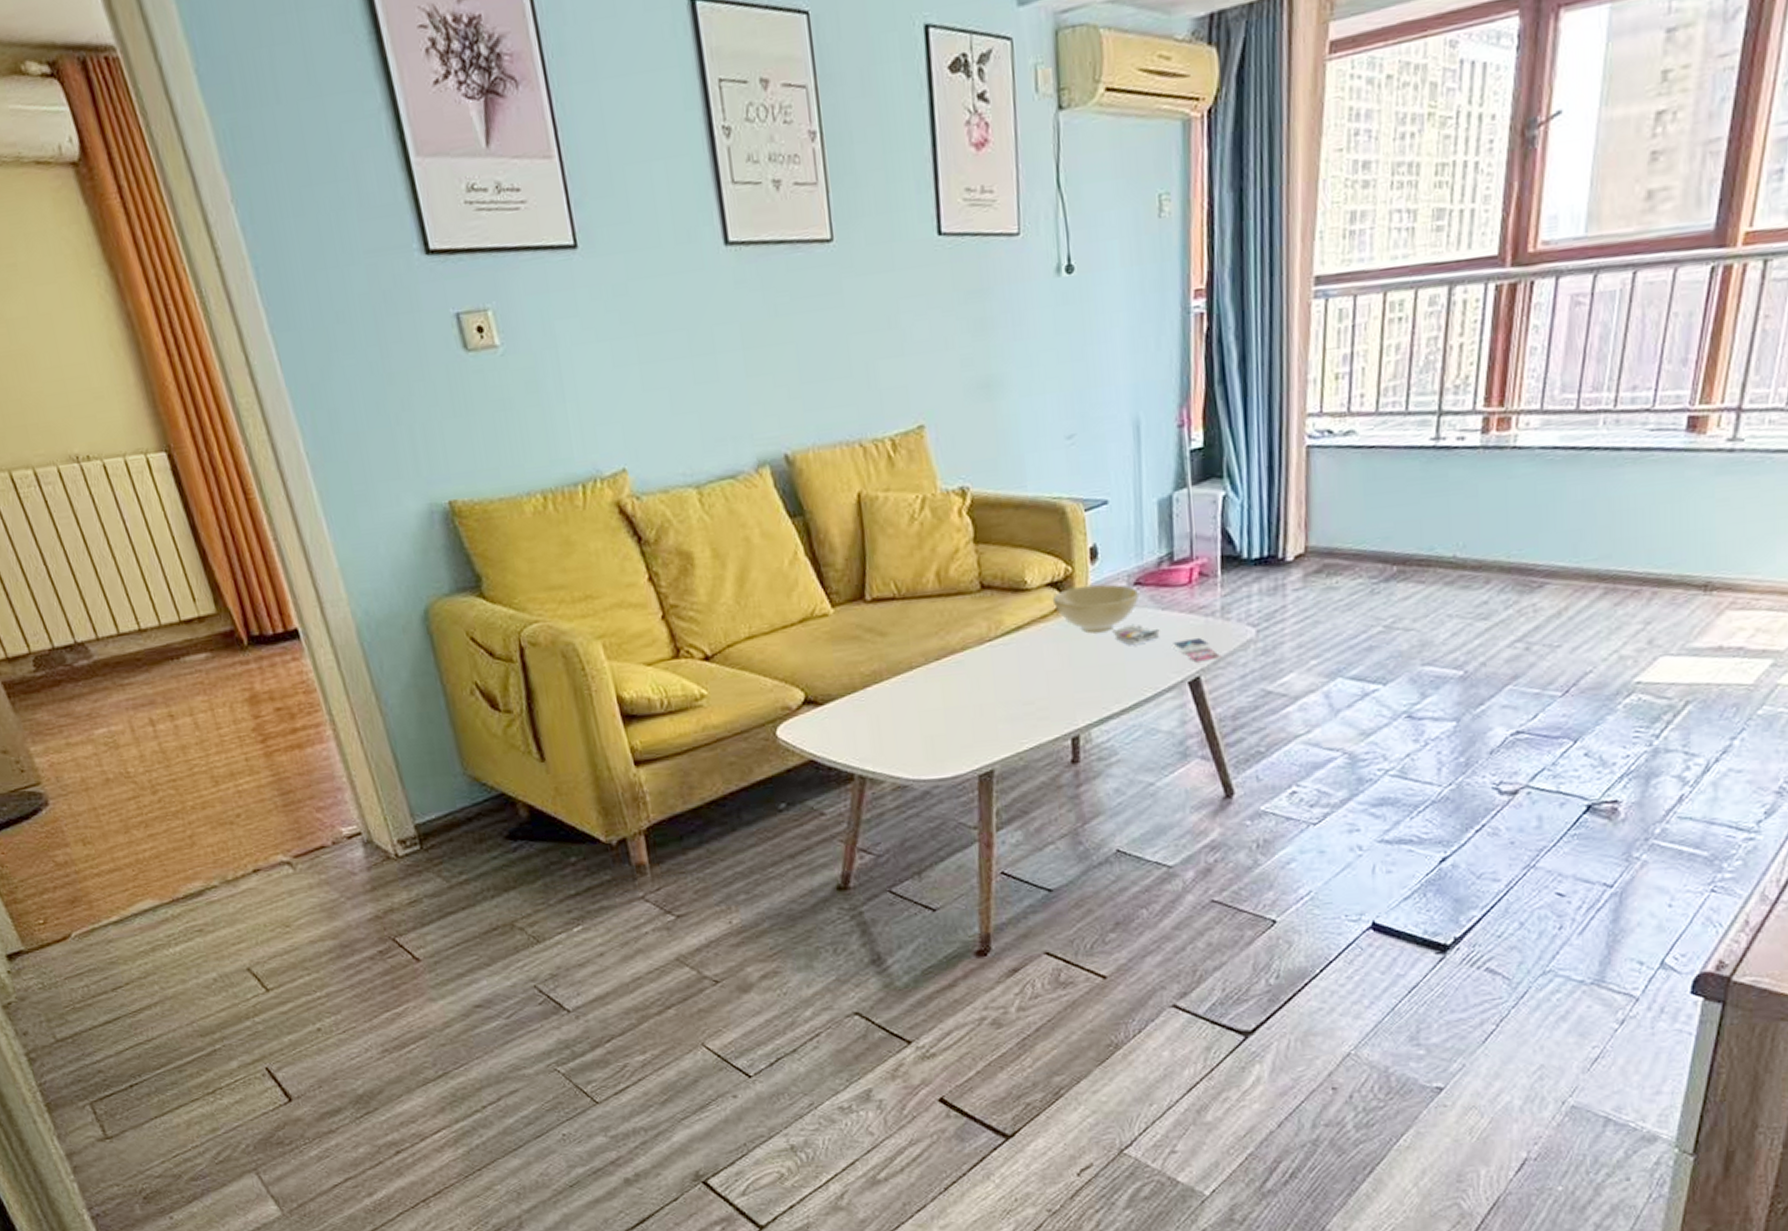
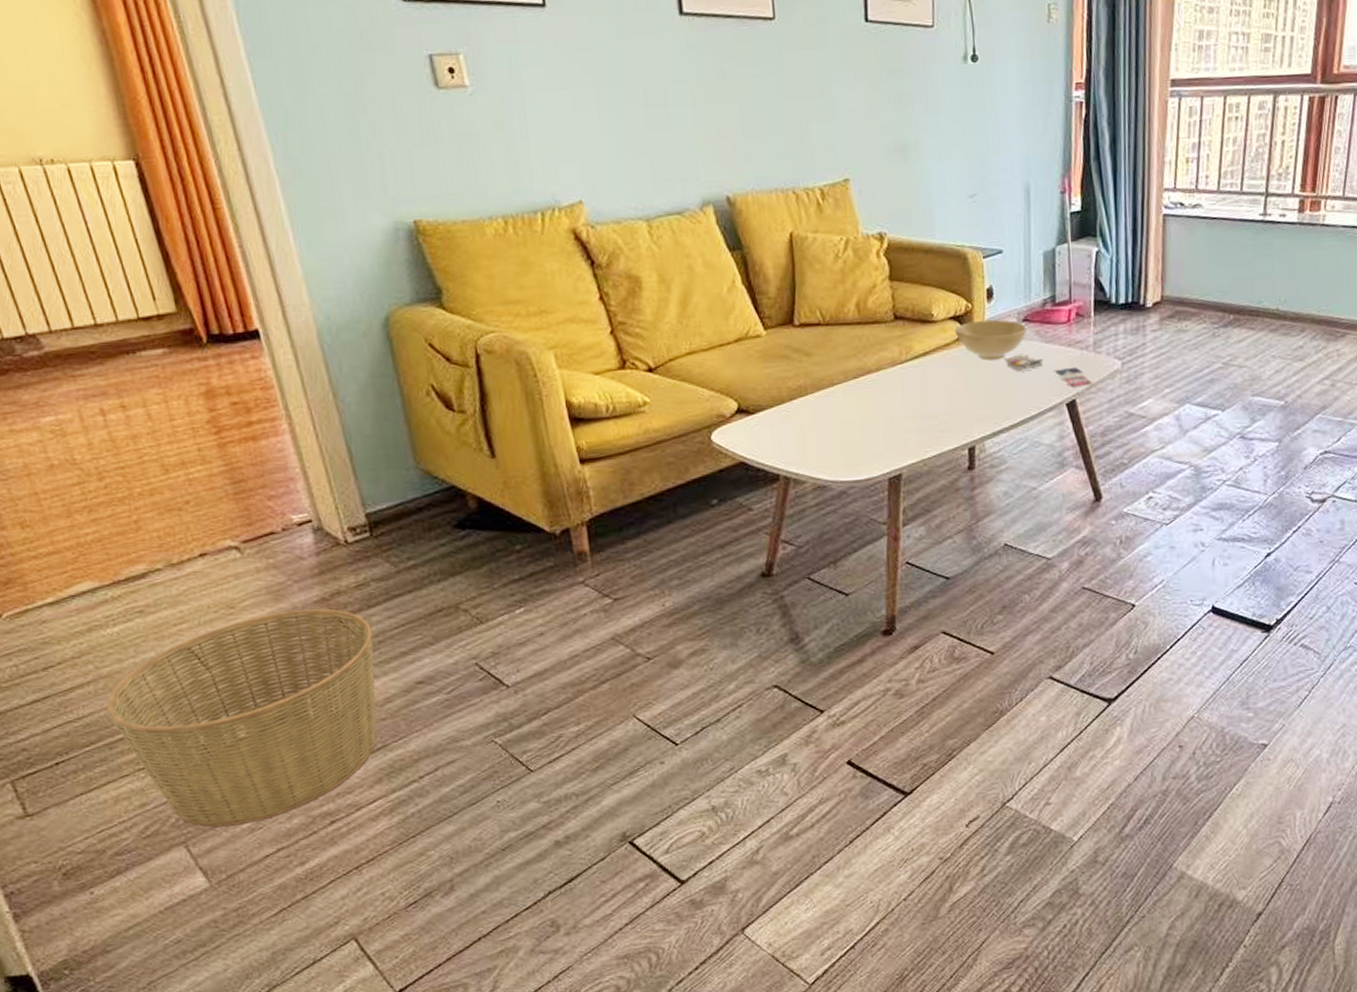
basket: none [173,927,438,1155] -> present [106,608,377,827]

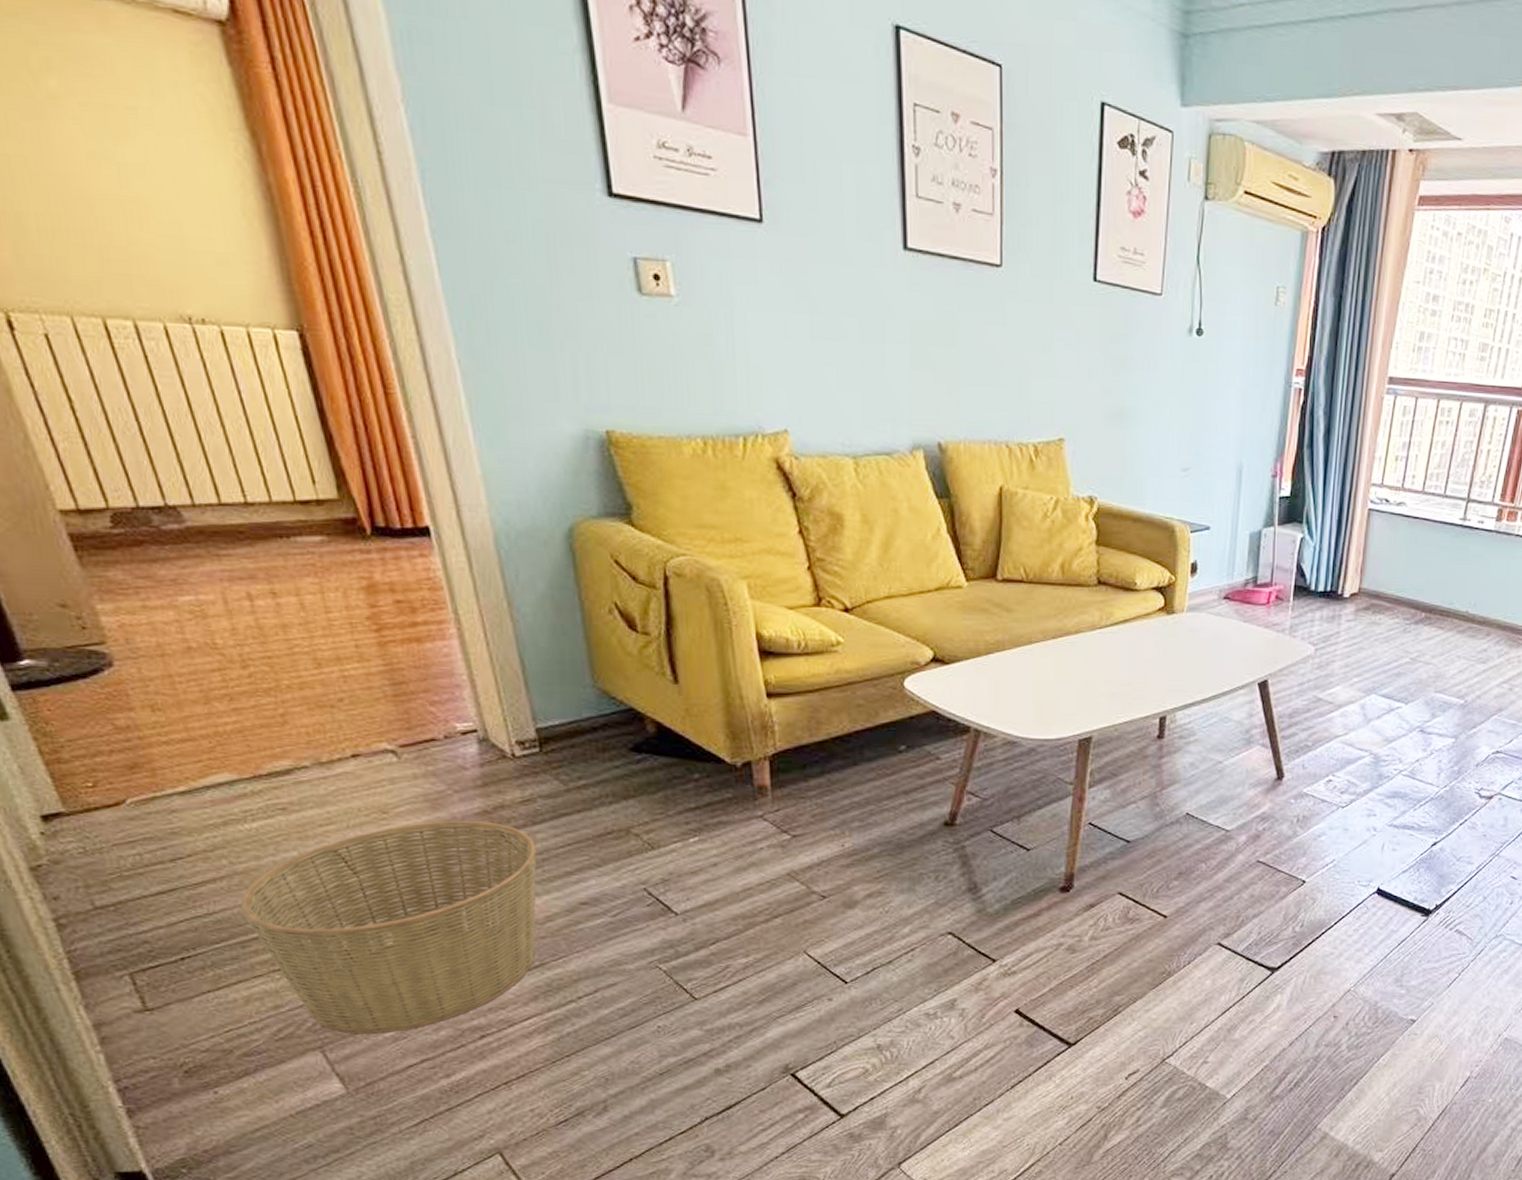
decorative bowl: present [954,320,1027,360] -> none [1156,594,1227,634]
magazine: present [1004,353,1094,388] -> none [1202,630,1286,668]

